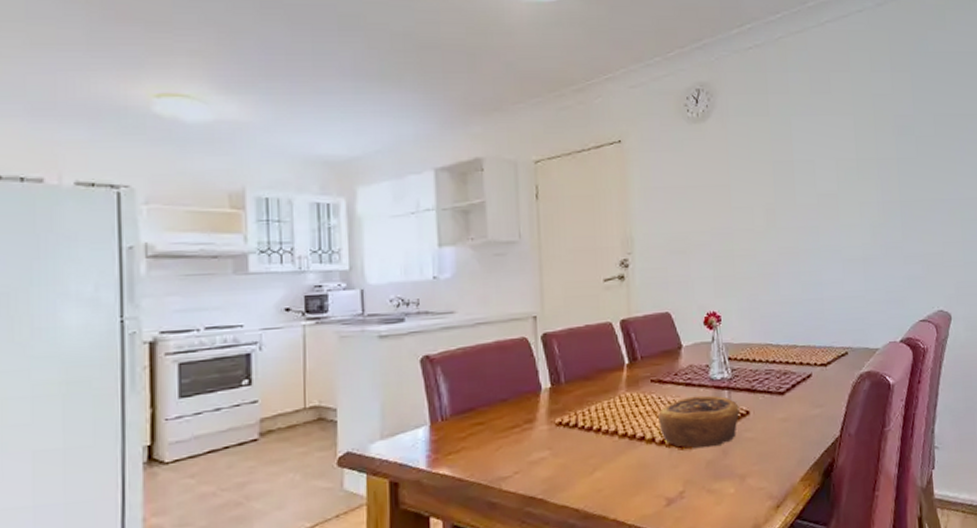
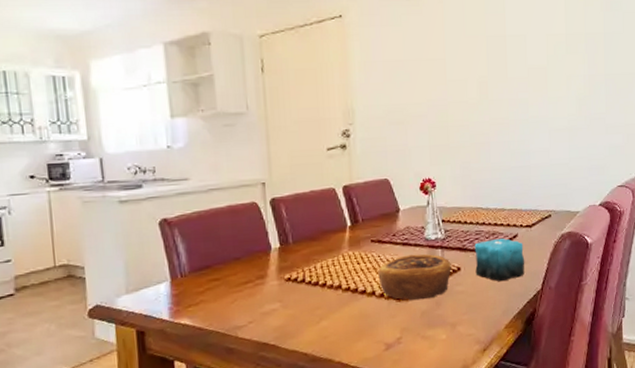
candle: none [764,377,821,428] -> present [474,237,525,282]

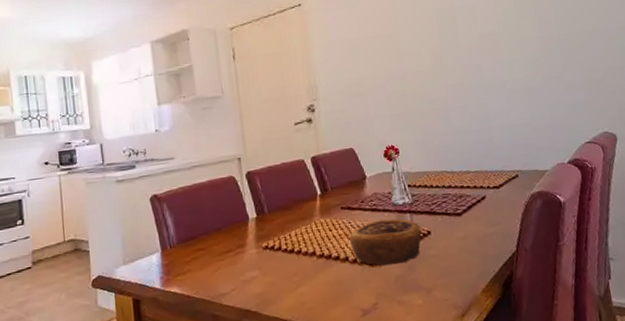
candle: present [474,237,525,282] -> none [442,200,497,245]

